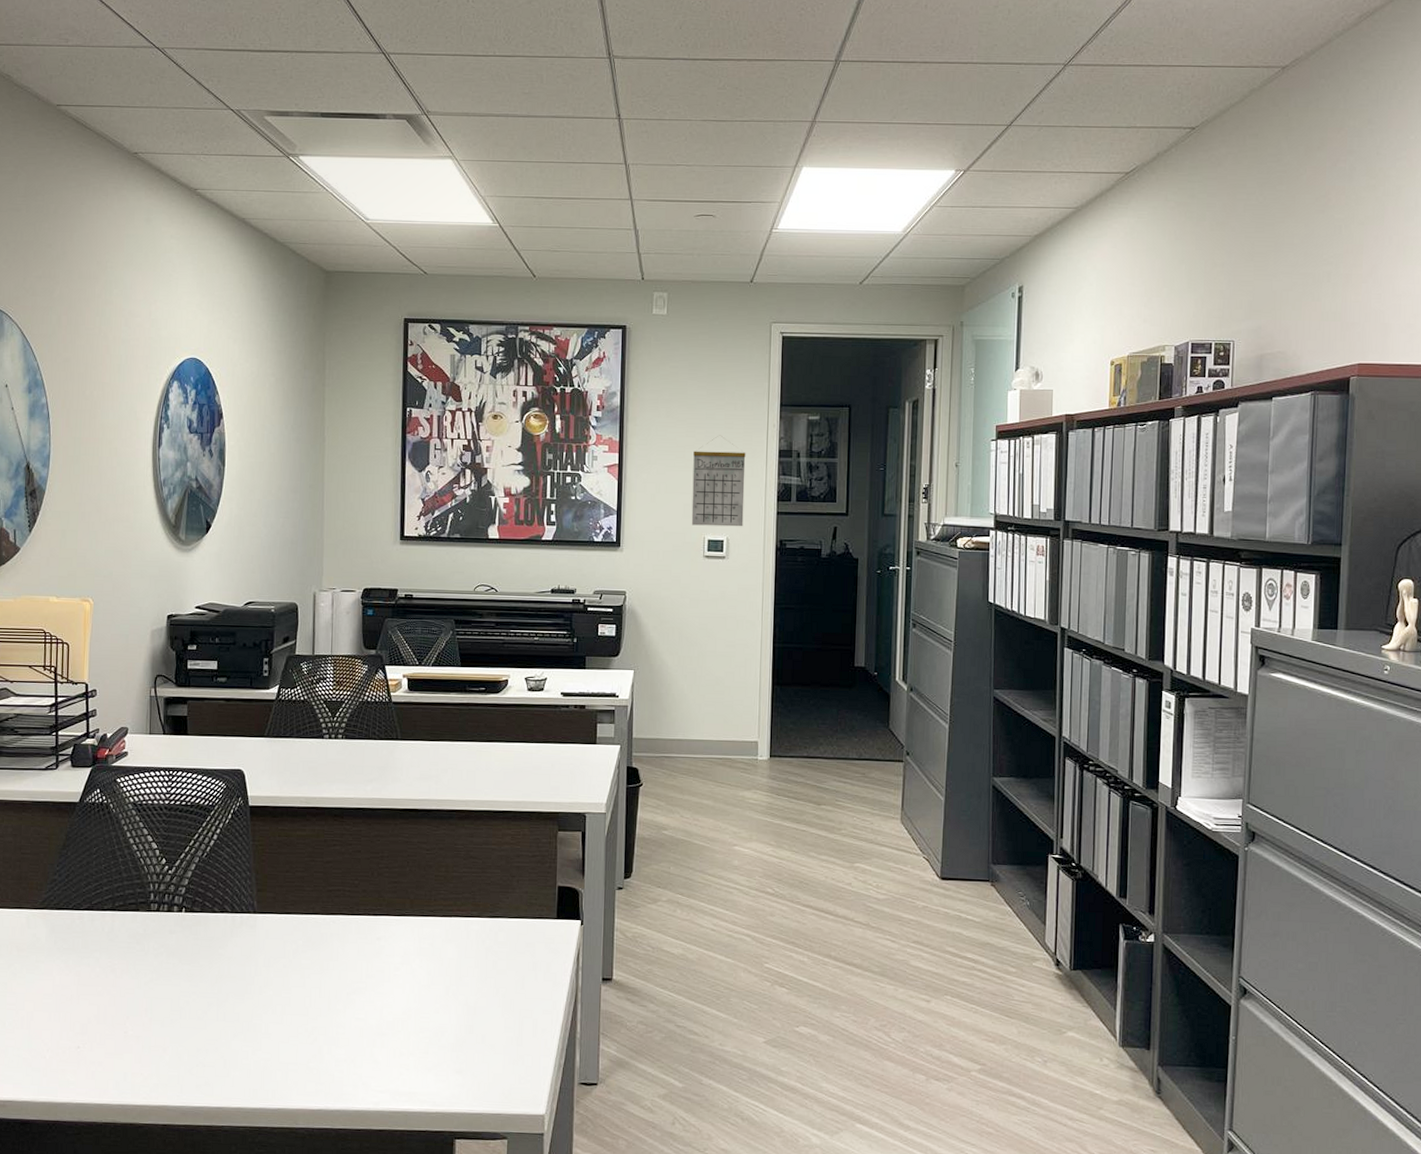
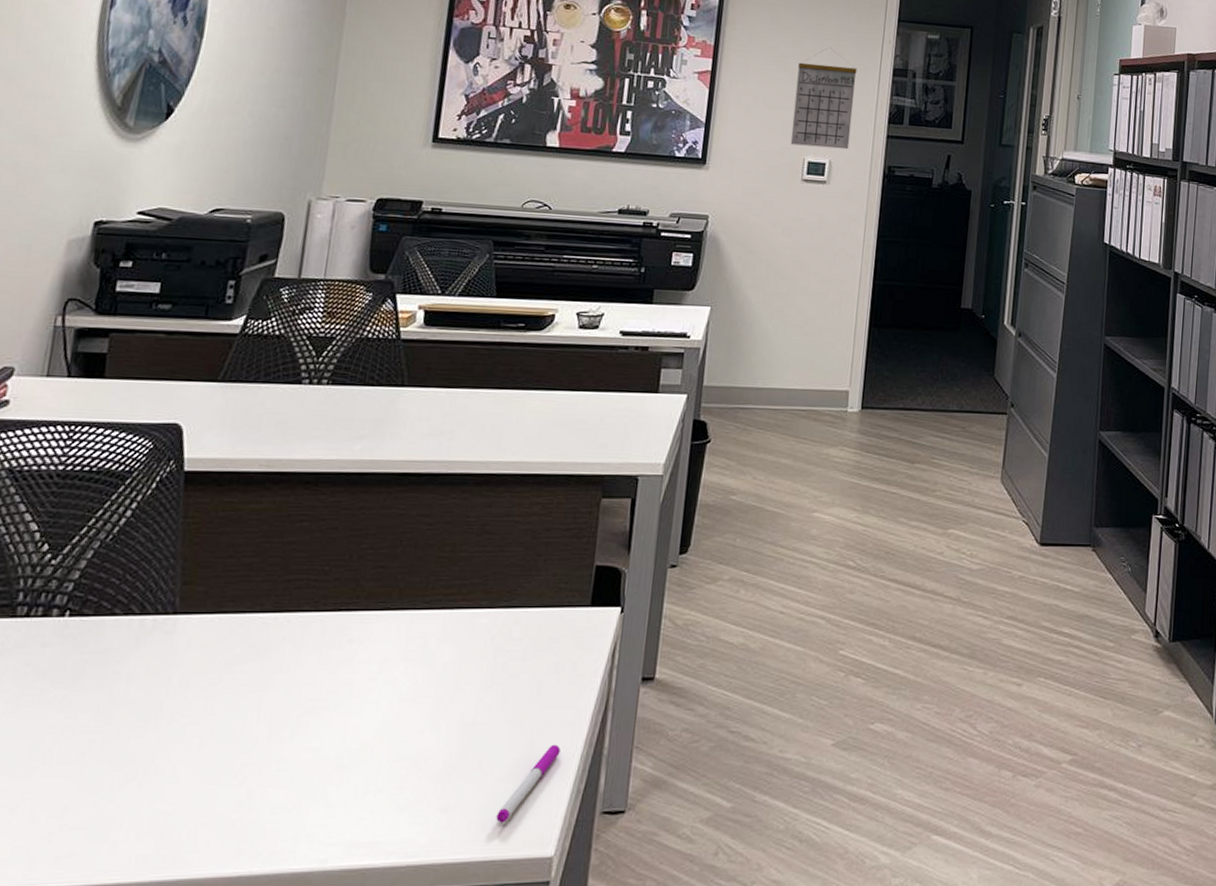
pen: none [499,1027,543,1086] -> present [496,744,561,823]

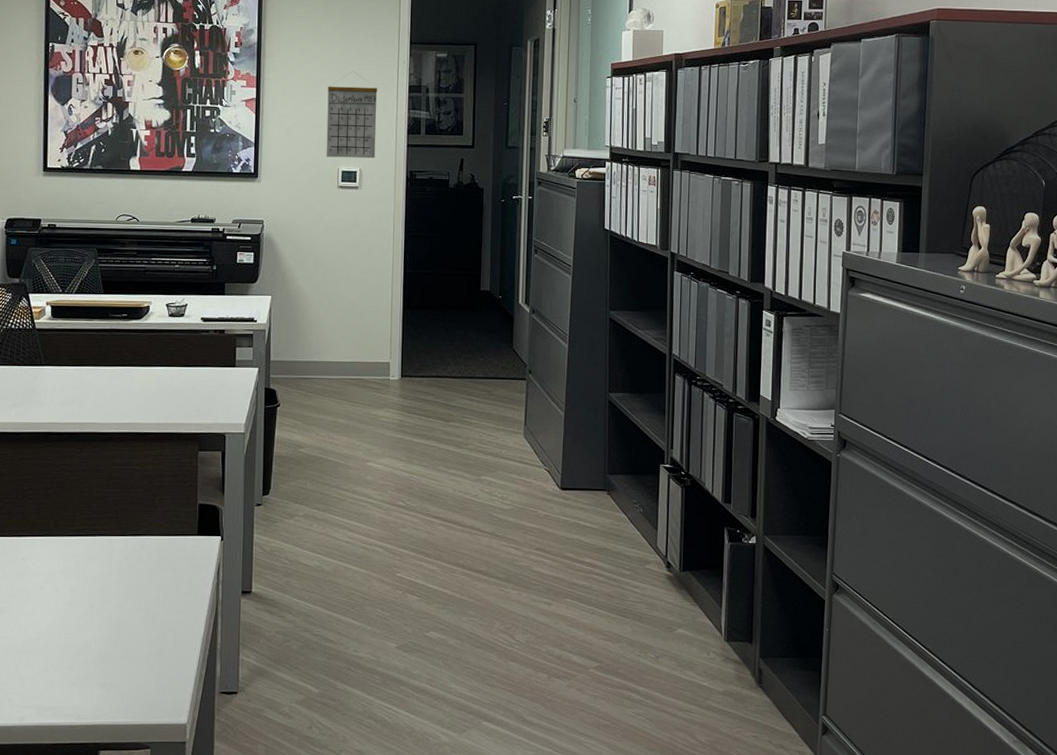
pen: present [496,744,561,823] -> none [142,640,185,697]

